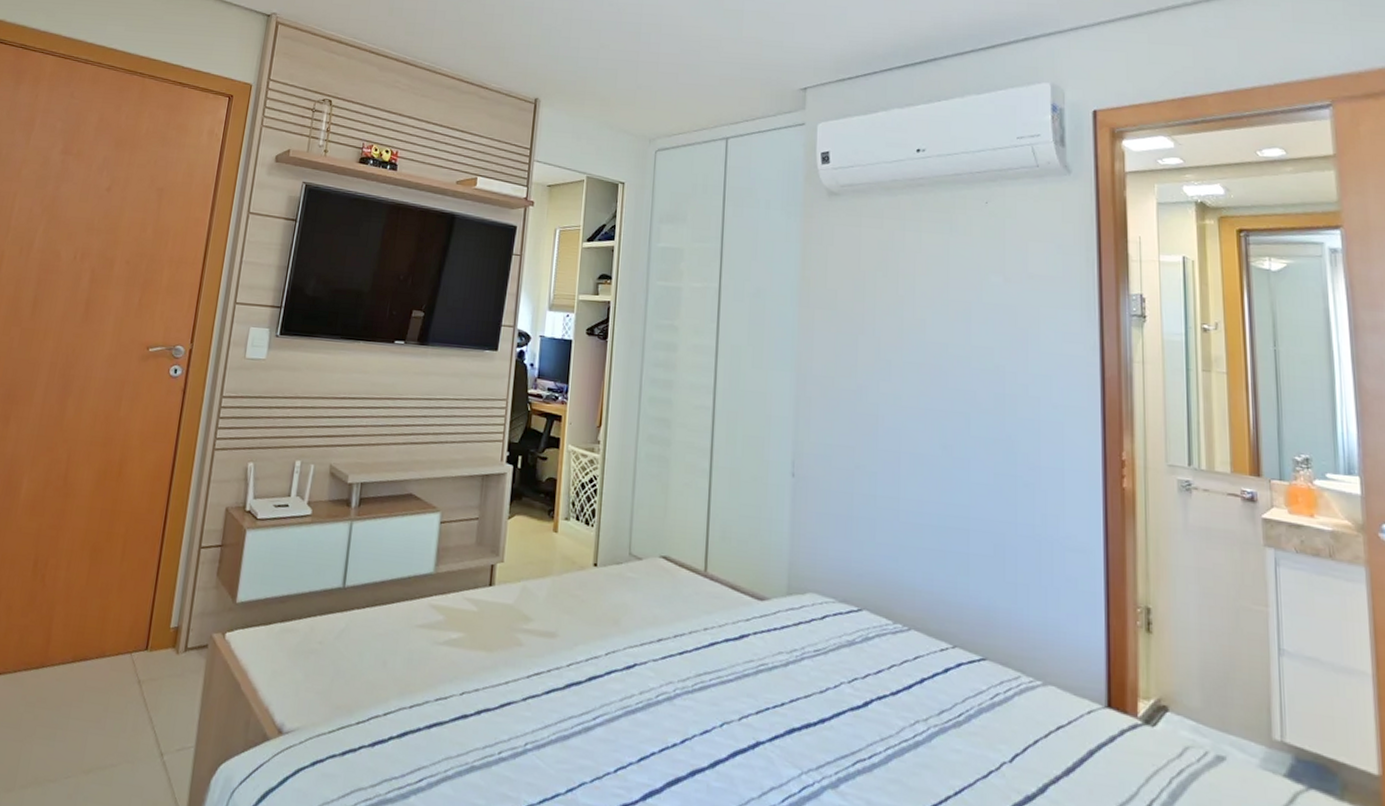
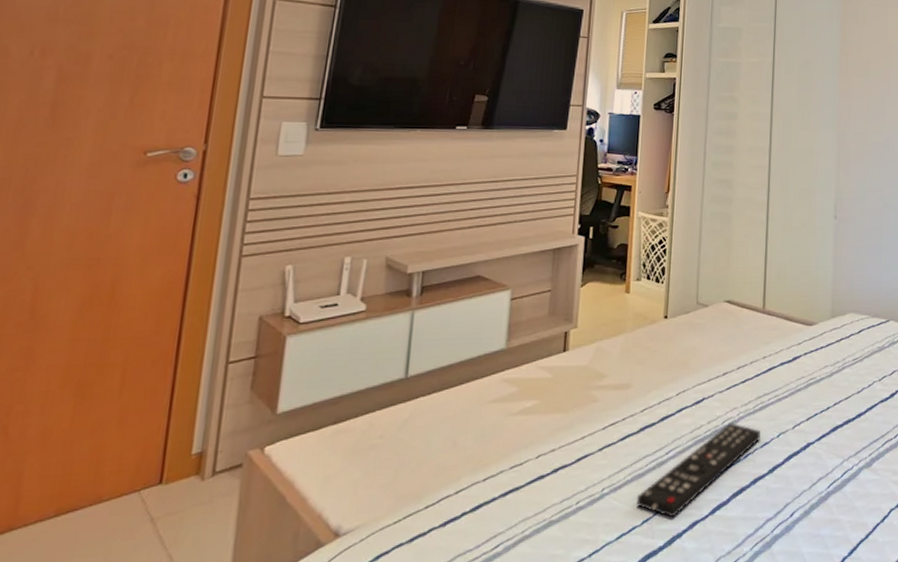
remote control: none [561,698,700,794] -> present [637,423,761,518]

